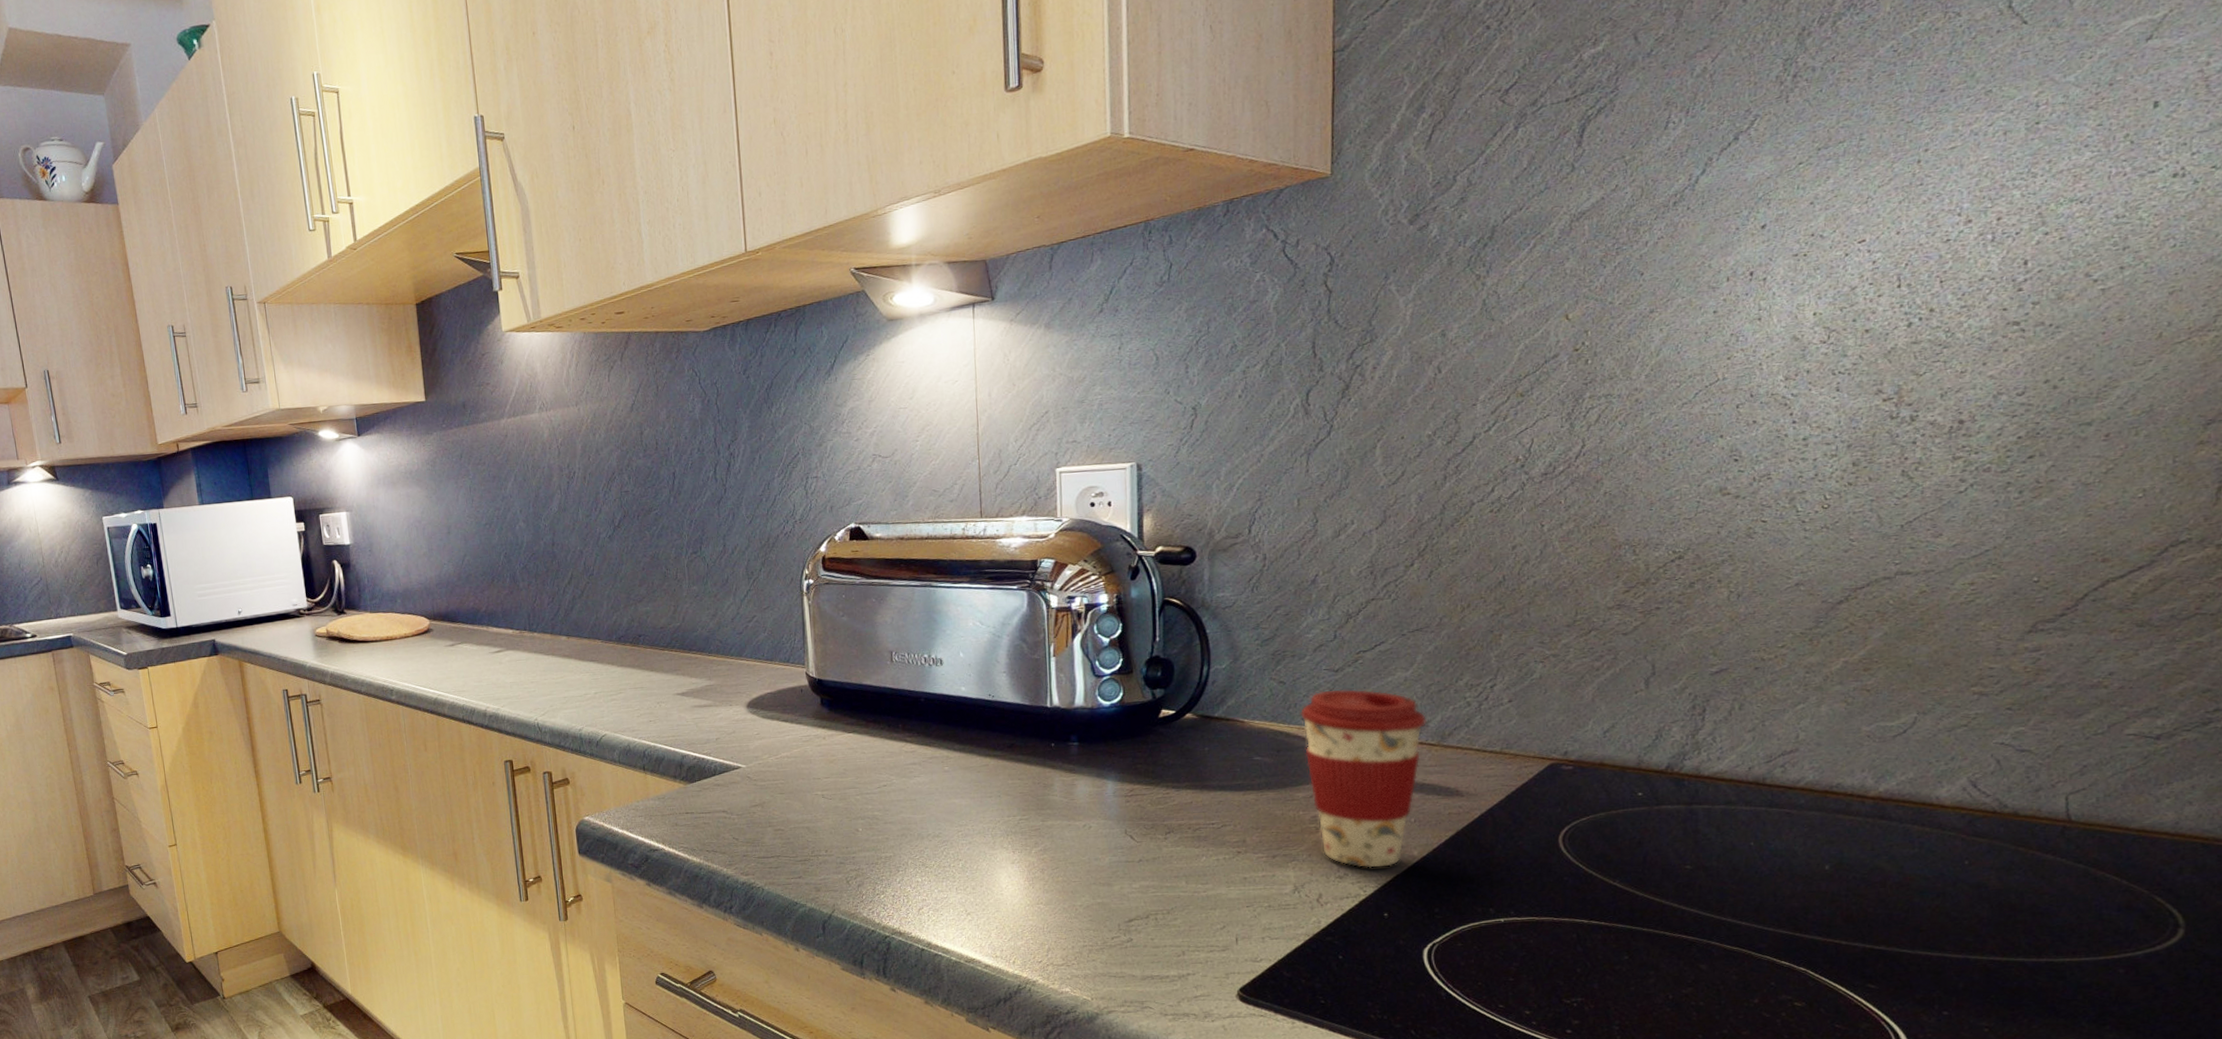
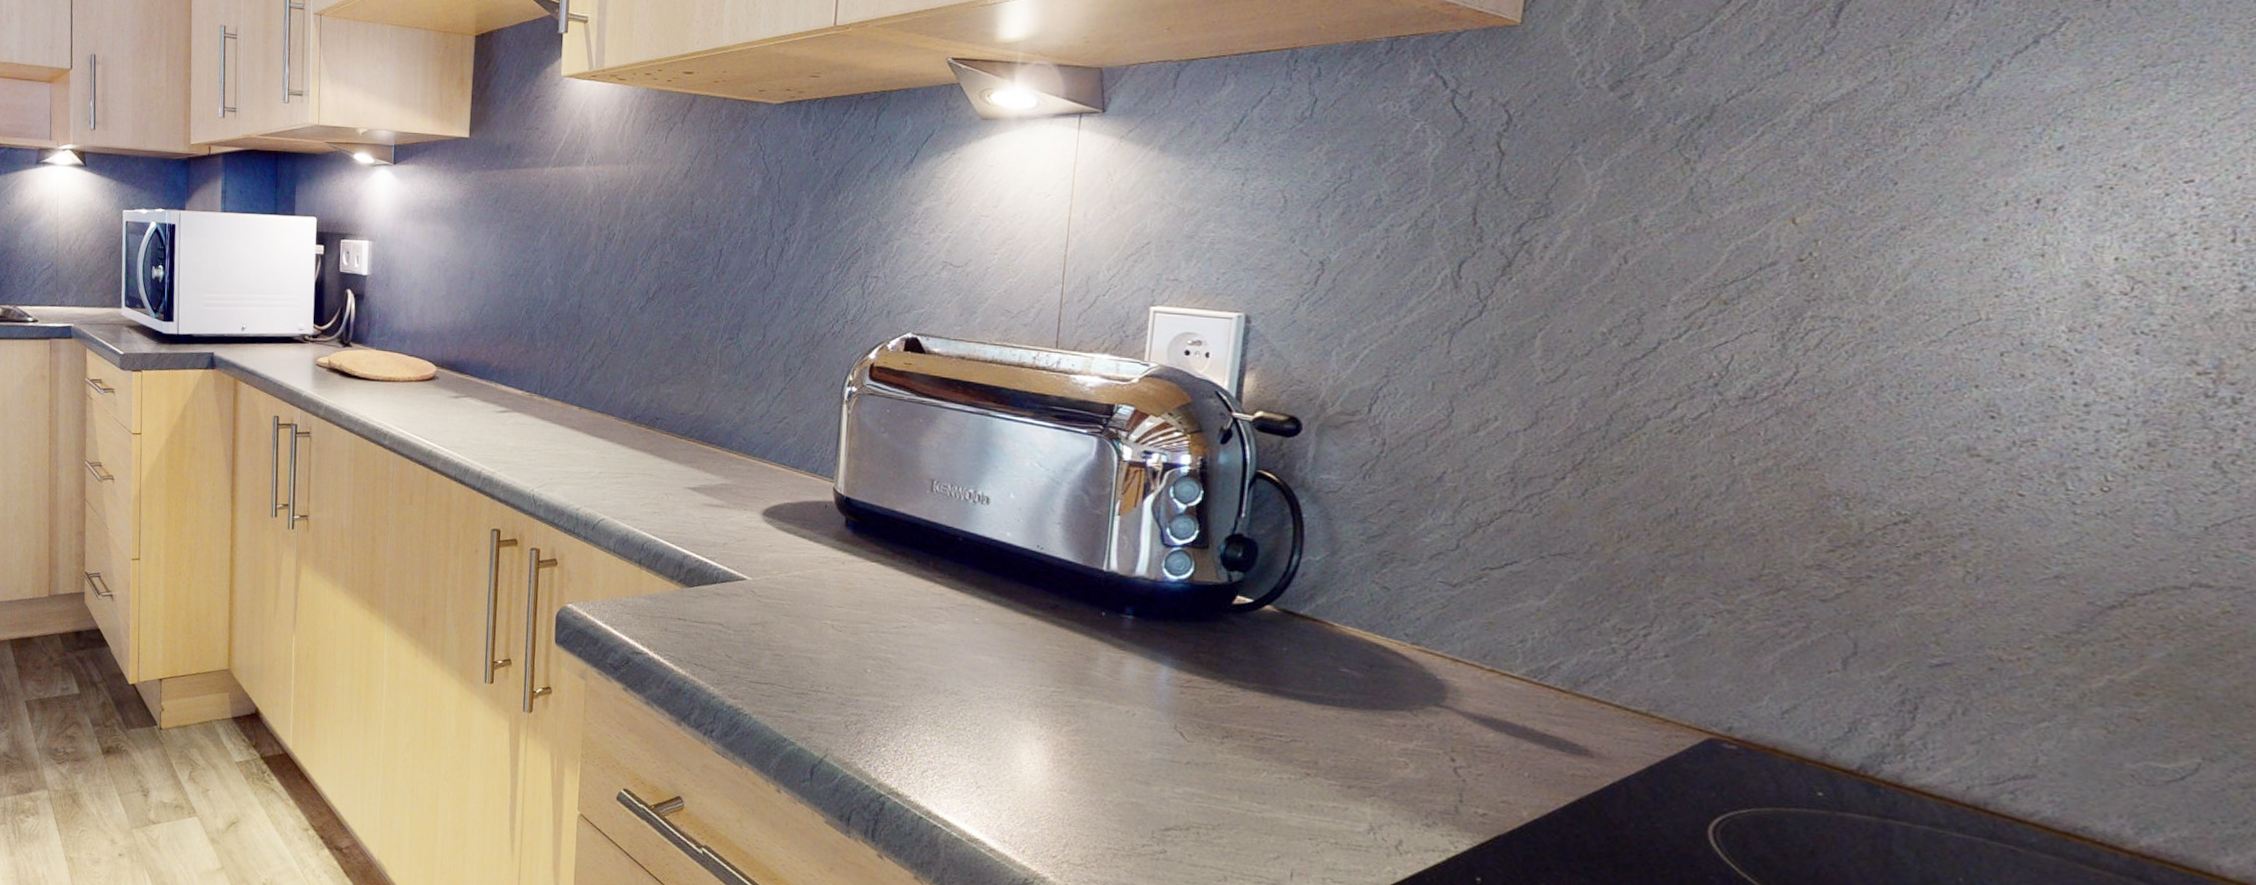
coffee cup: present [1300,689,1426,868] -> none [1403,605,1558,824]

